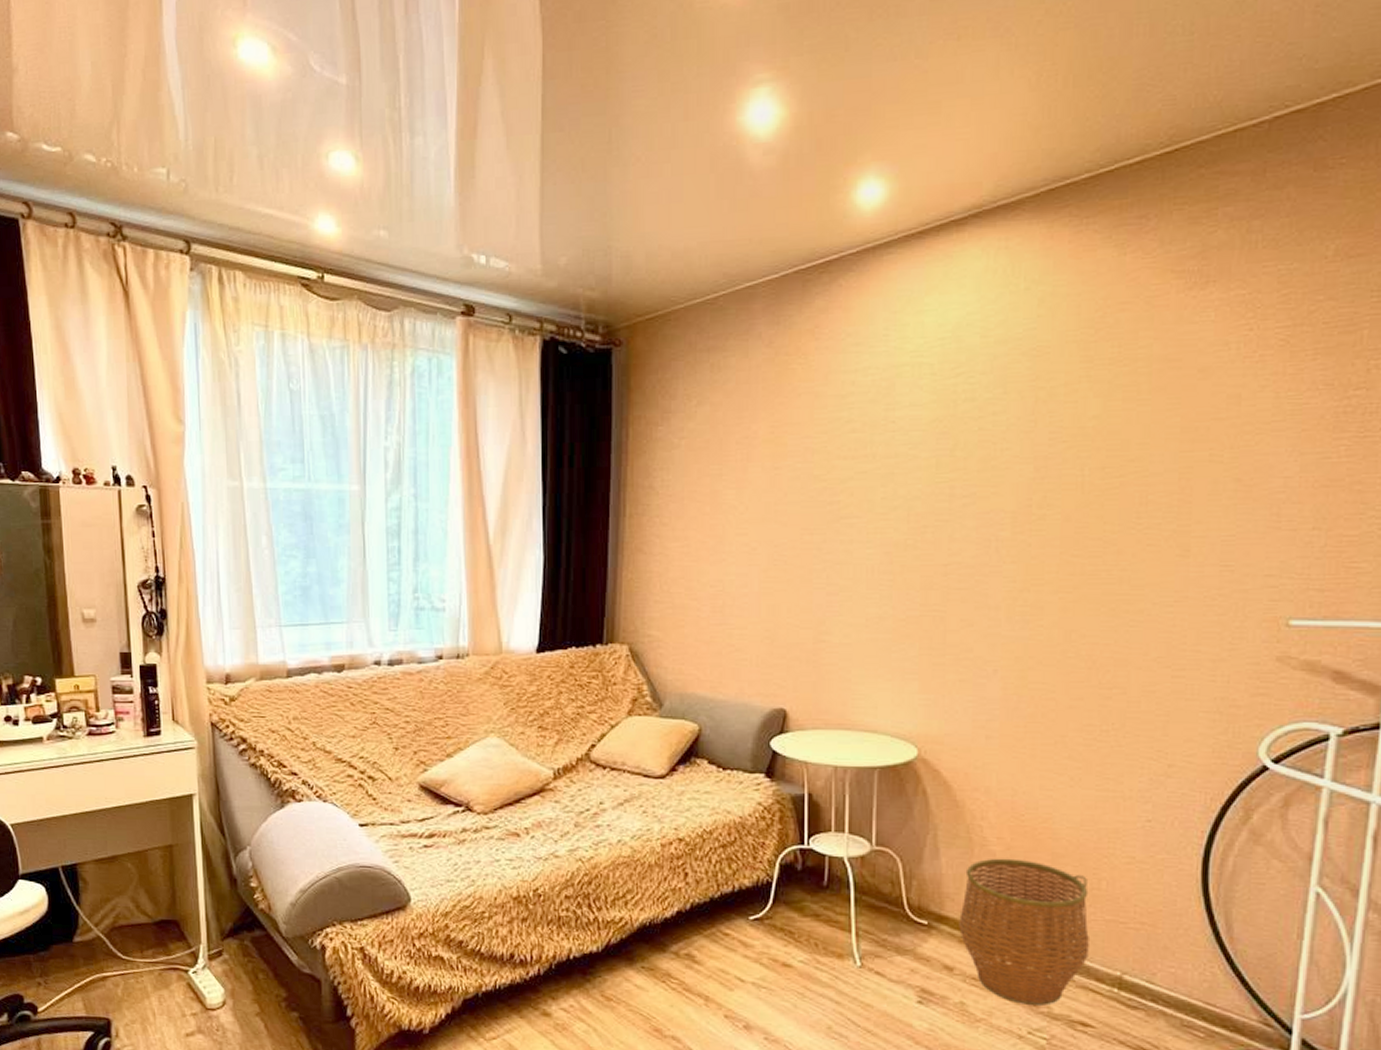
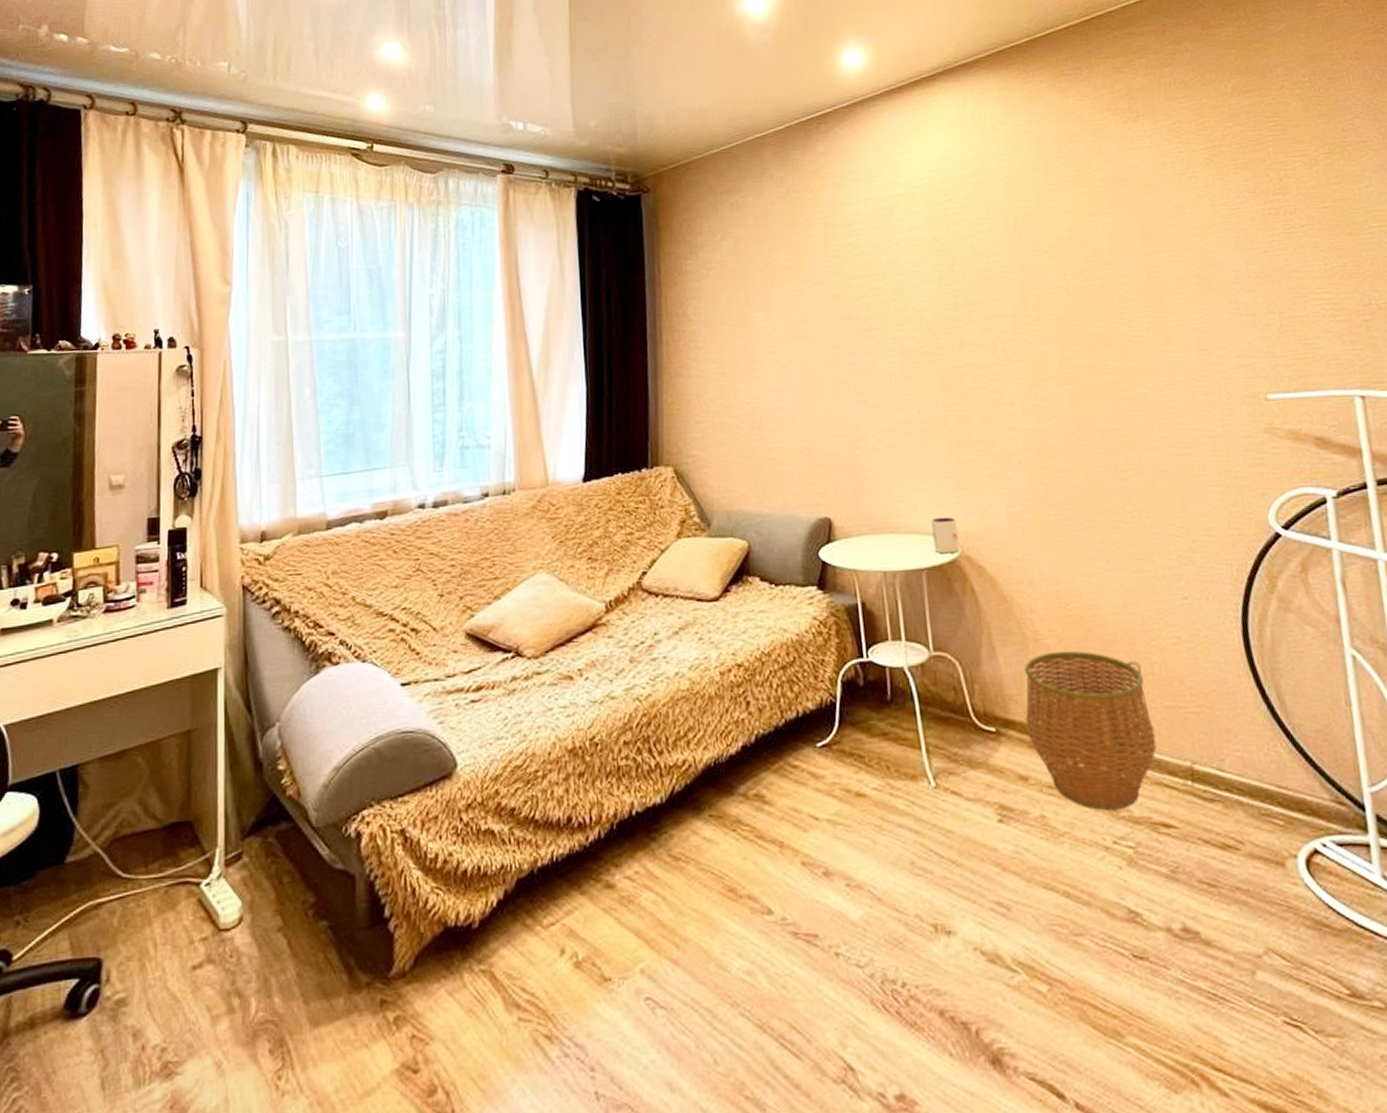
mug: none [890,718,918,755] -> present [931,516,960,554]

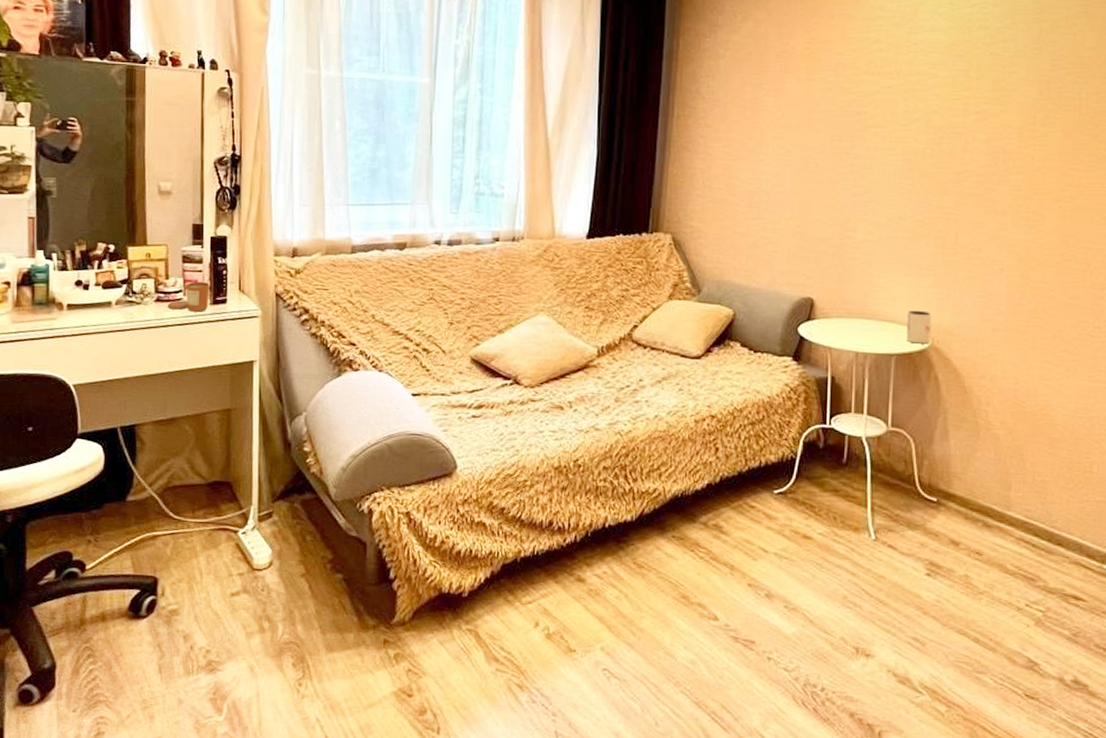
candle: none [119,582,167,620] -> present [168,281,210,312]
basket: present [1024,650,1157,810] -> none [965,441,1082,580]

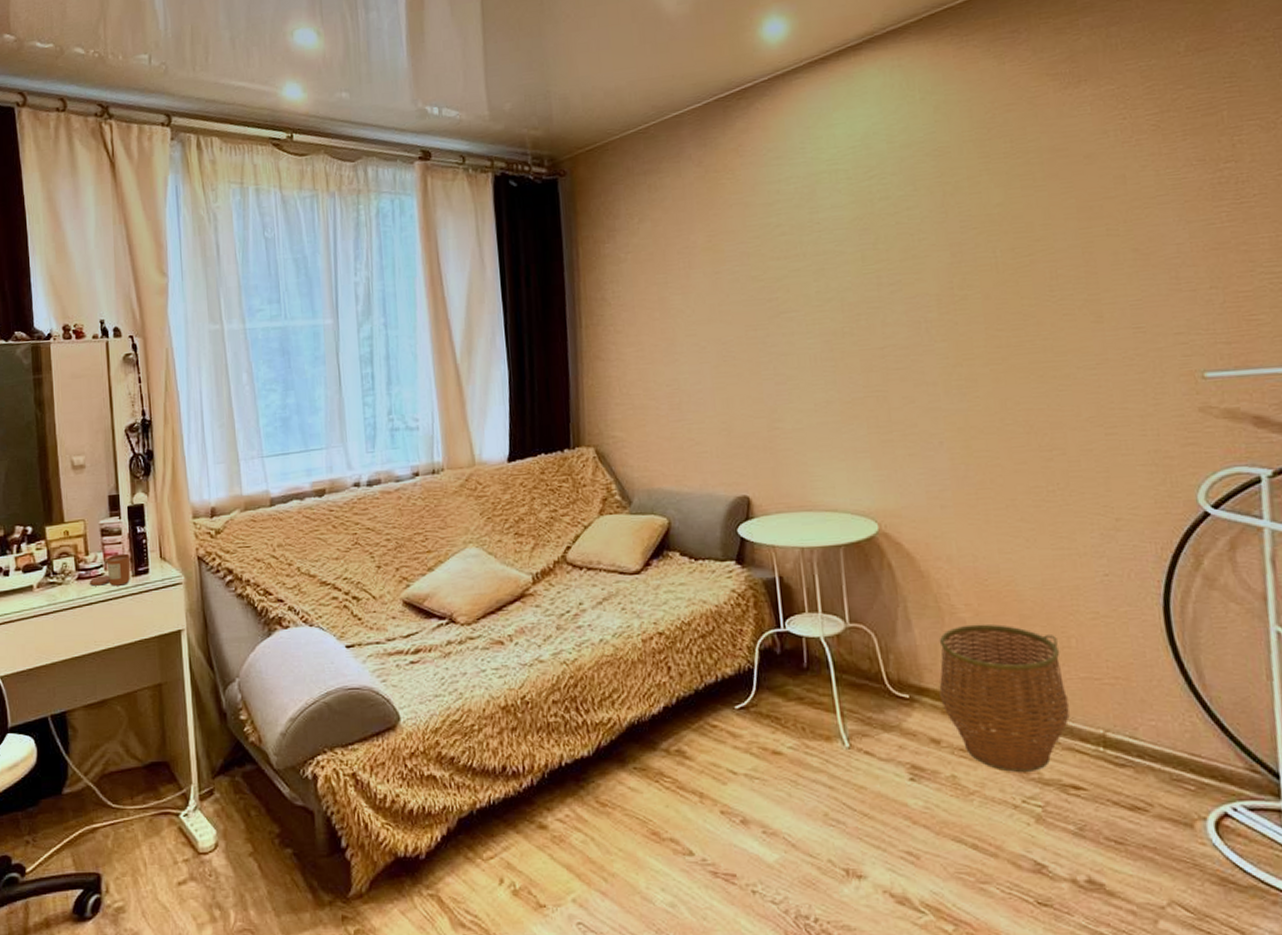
mug: present [906,310,931,344] -> none [849,495,878,531]
basket: none [965,441,1082,580] -> present [939,624,1070,772]

